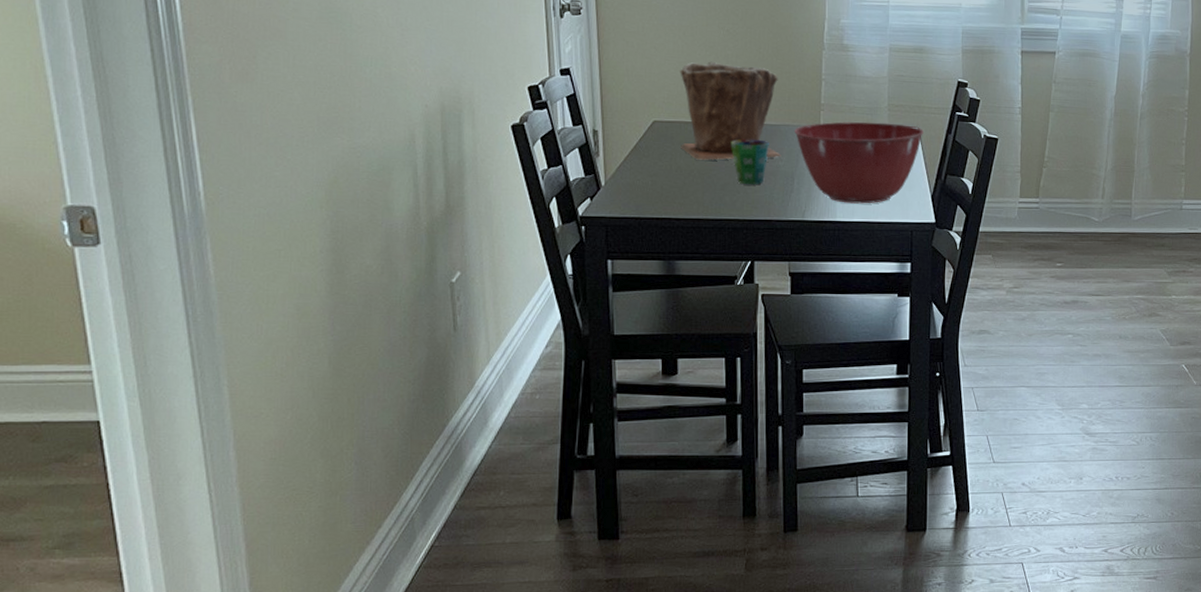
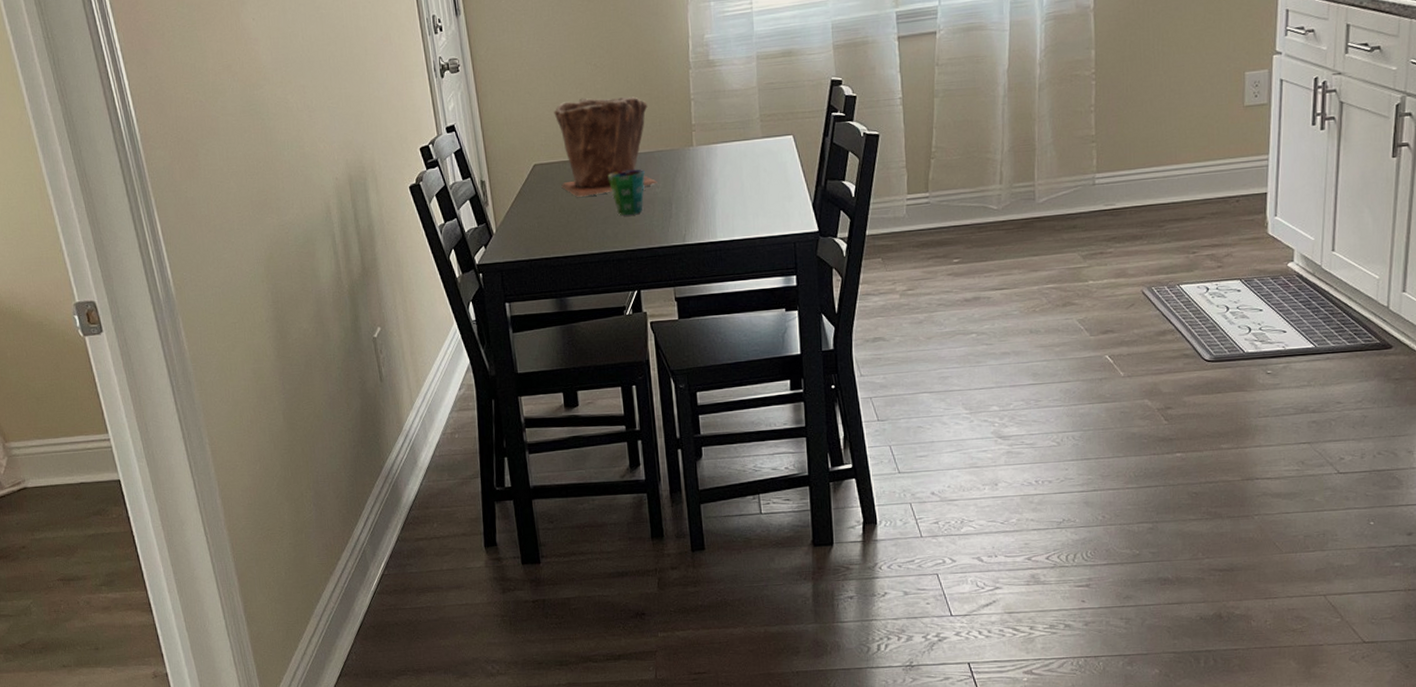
mixing bowl: present [794,122,924,204] -> none [668,133,799,222]

